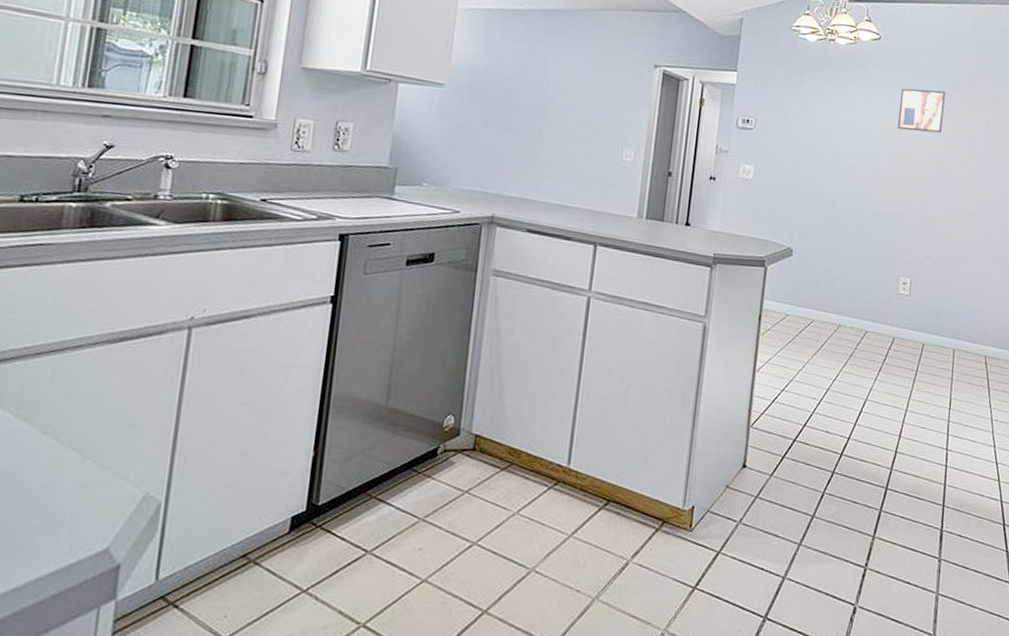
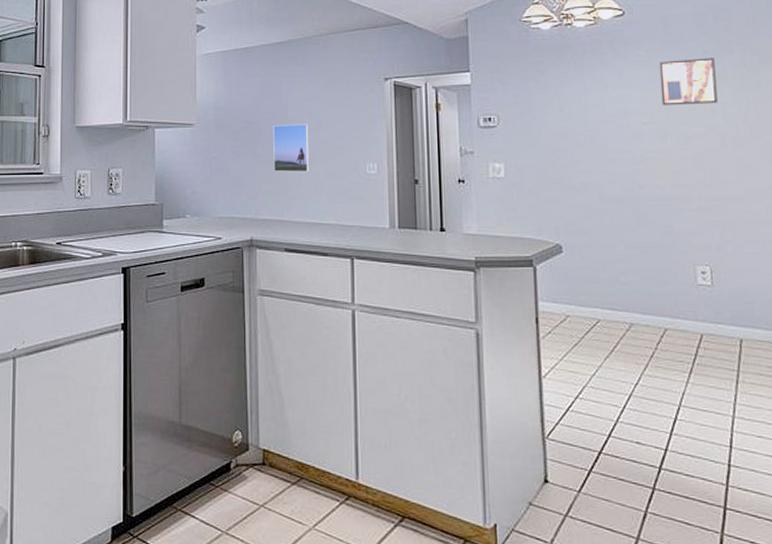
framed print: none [527,98,571,153] -> present [273,124,310,173]

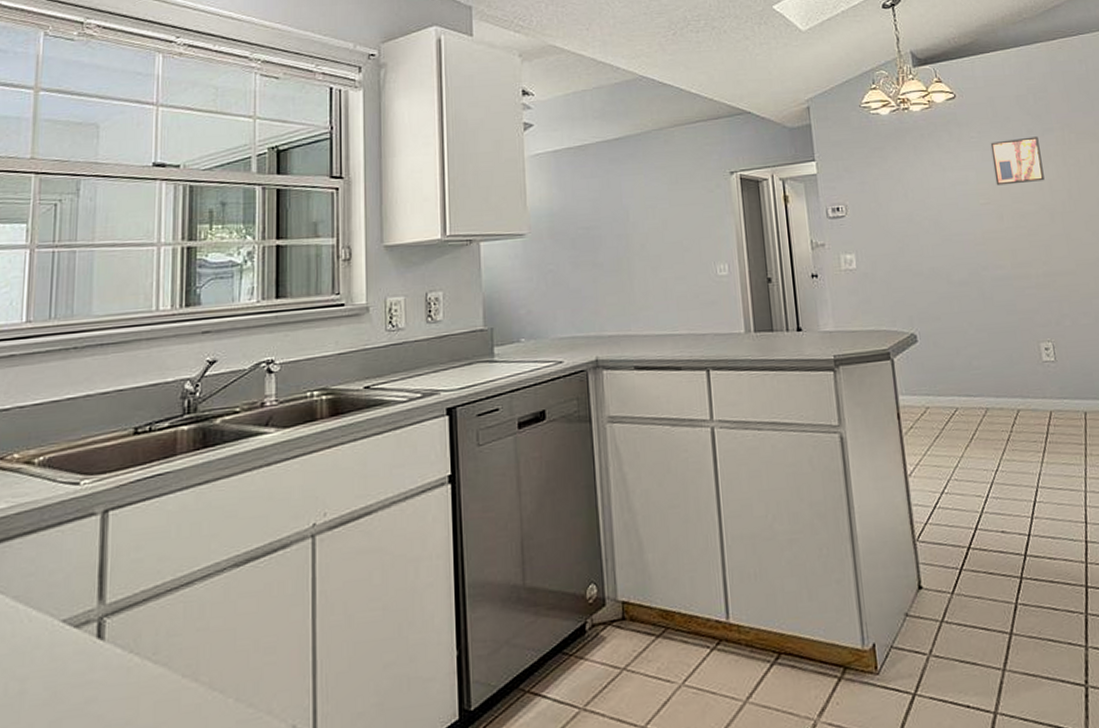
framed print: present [273,124,310,173] -> none [614,226,657,281]

